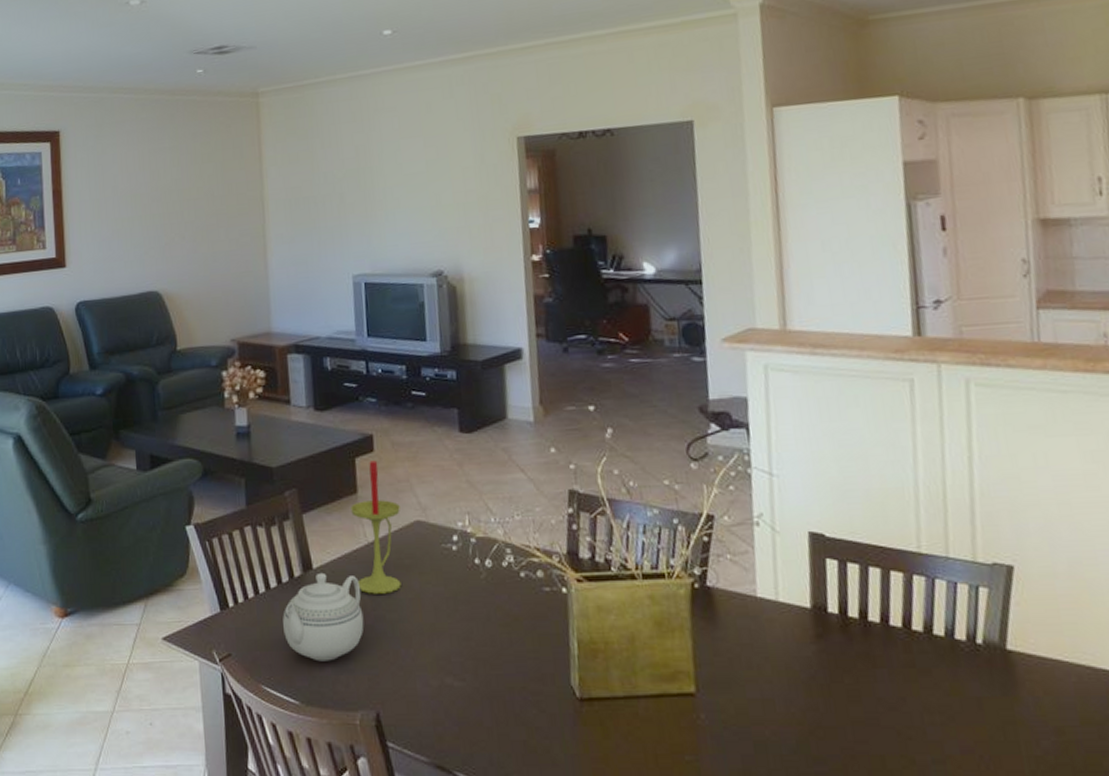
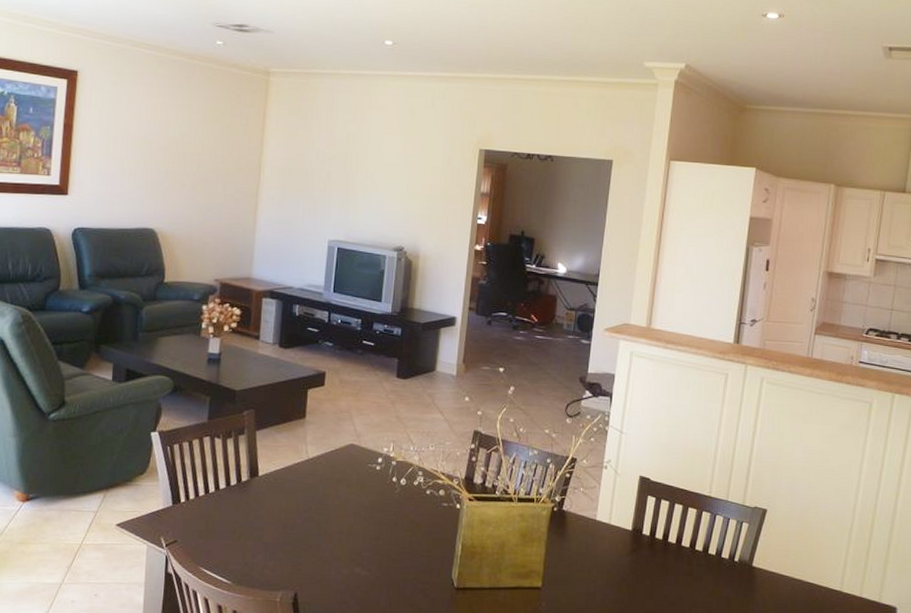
teapot: present [282,572,364,662] -> none [226,479,297,551]
candle: present [351,460,401,594] -> none [295,393,339,500]

